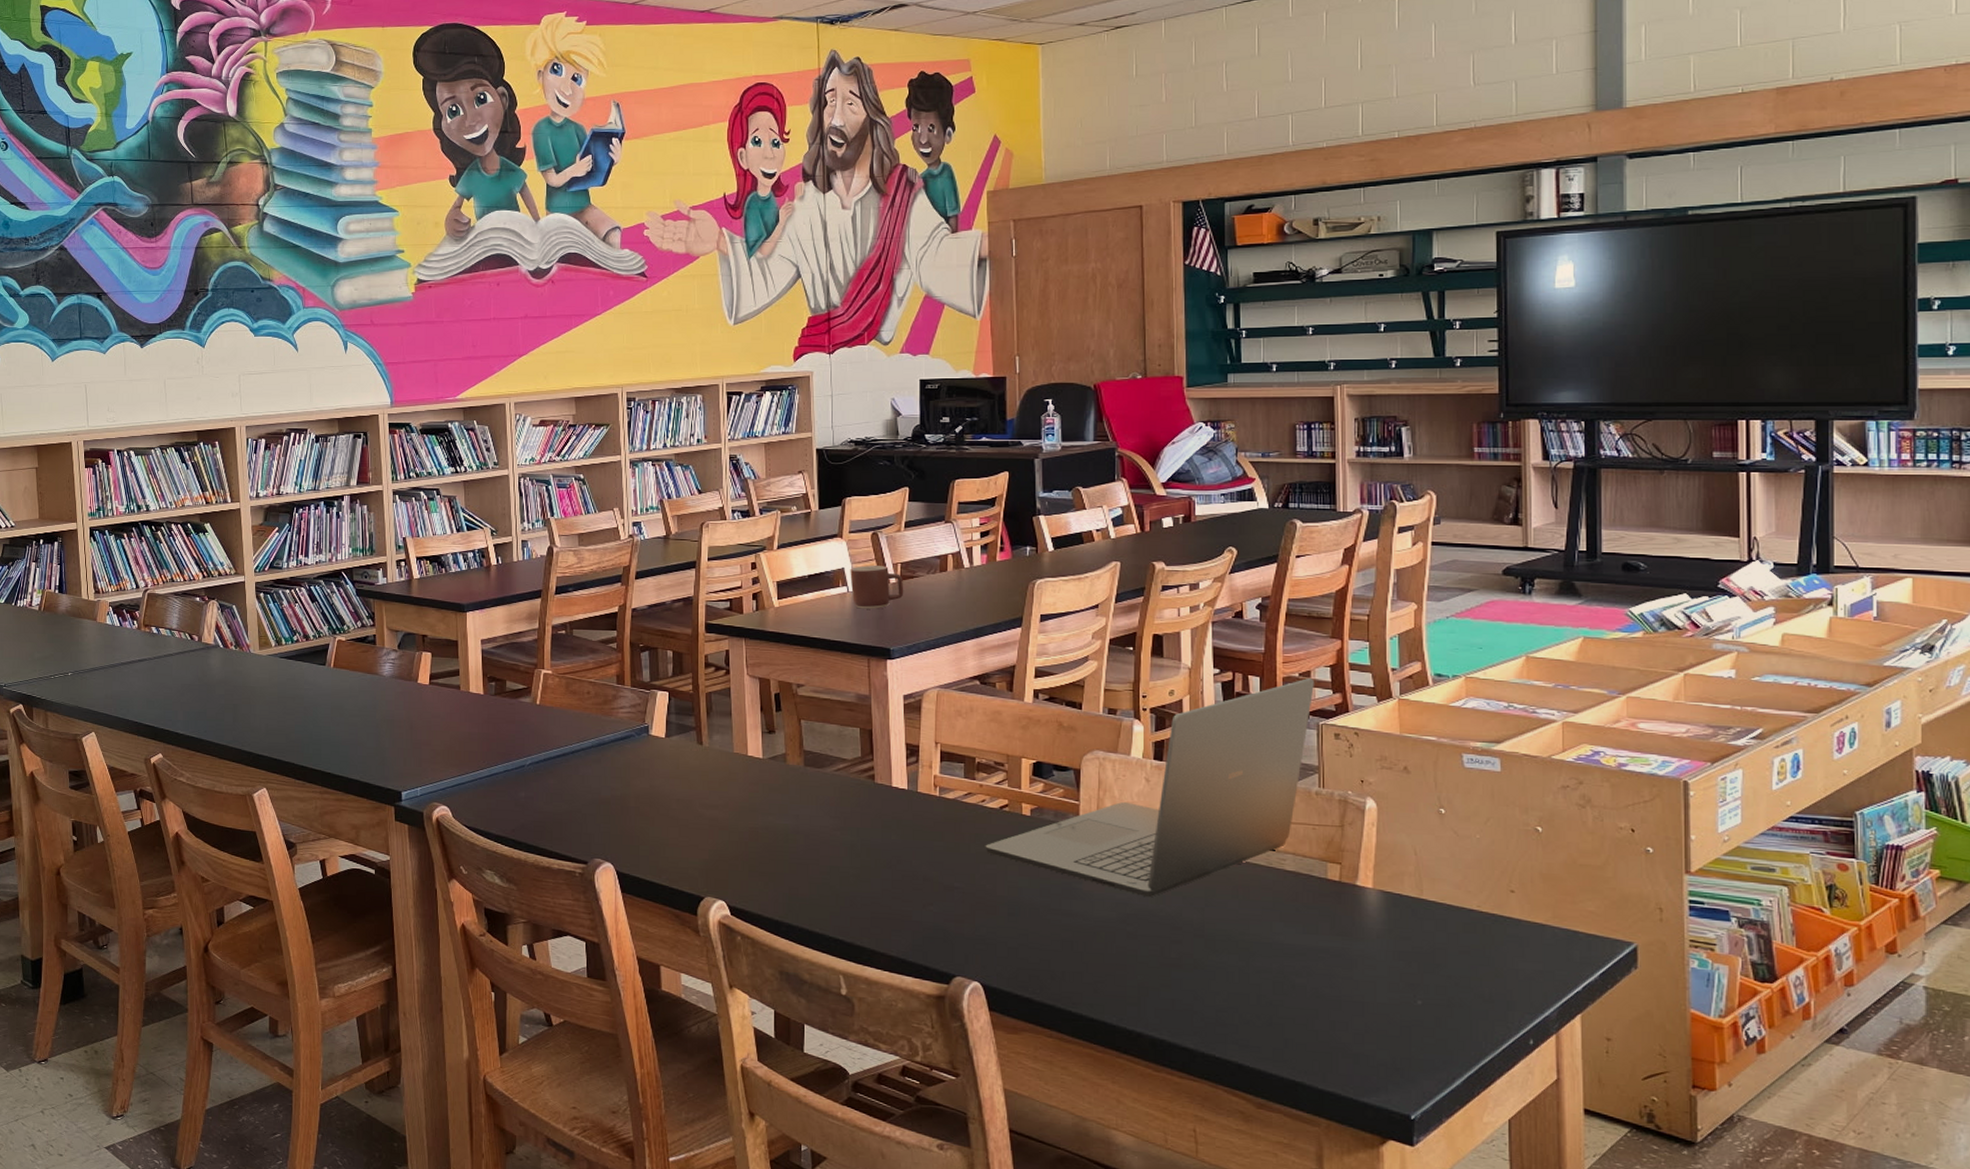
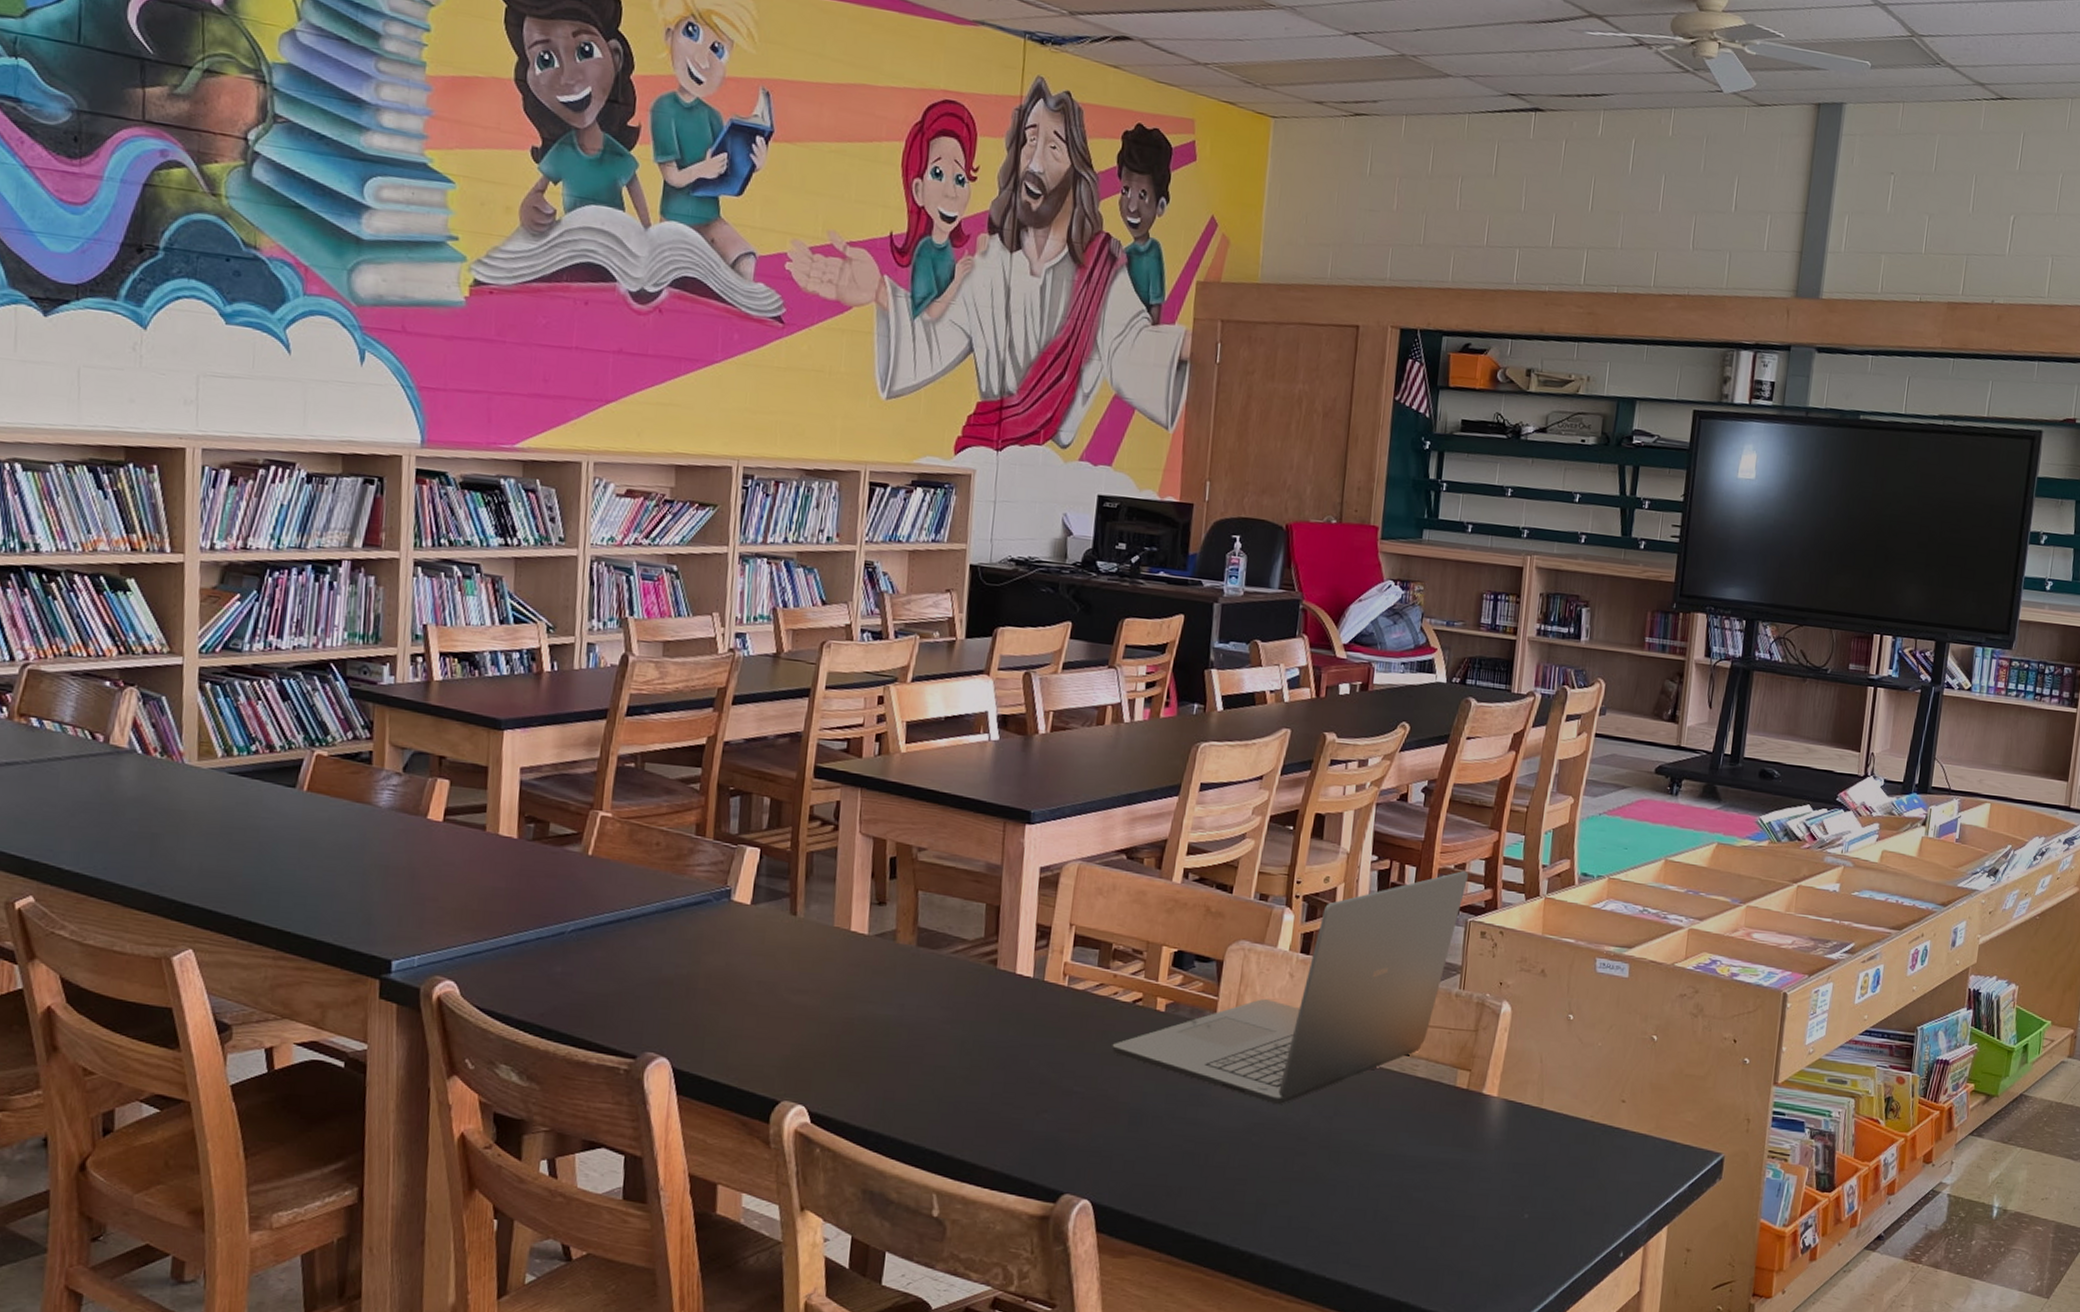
mug: present [850,566,904,609] -> none [993,710,1054,764]

